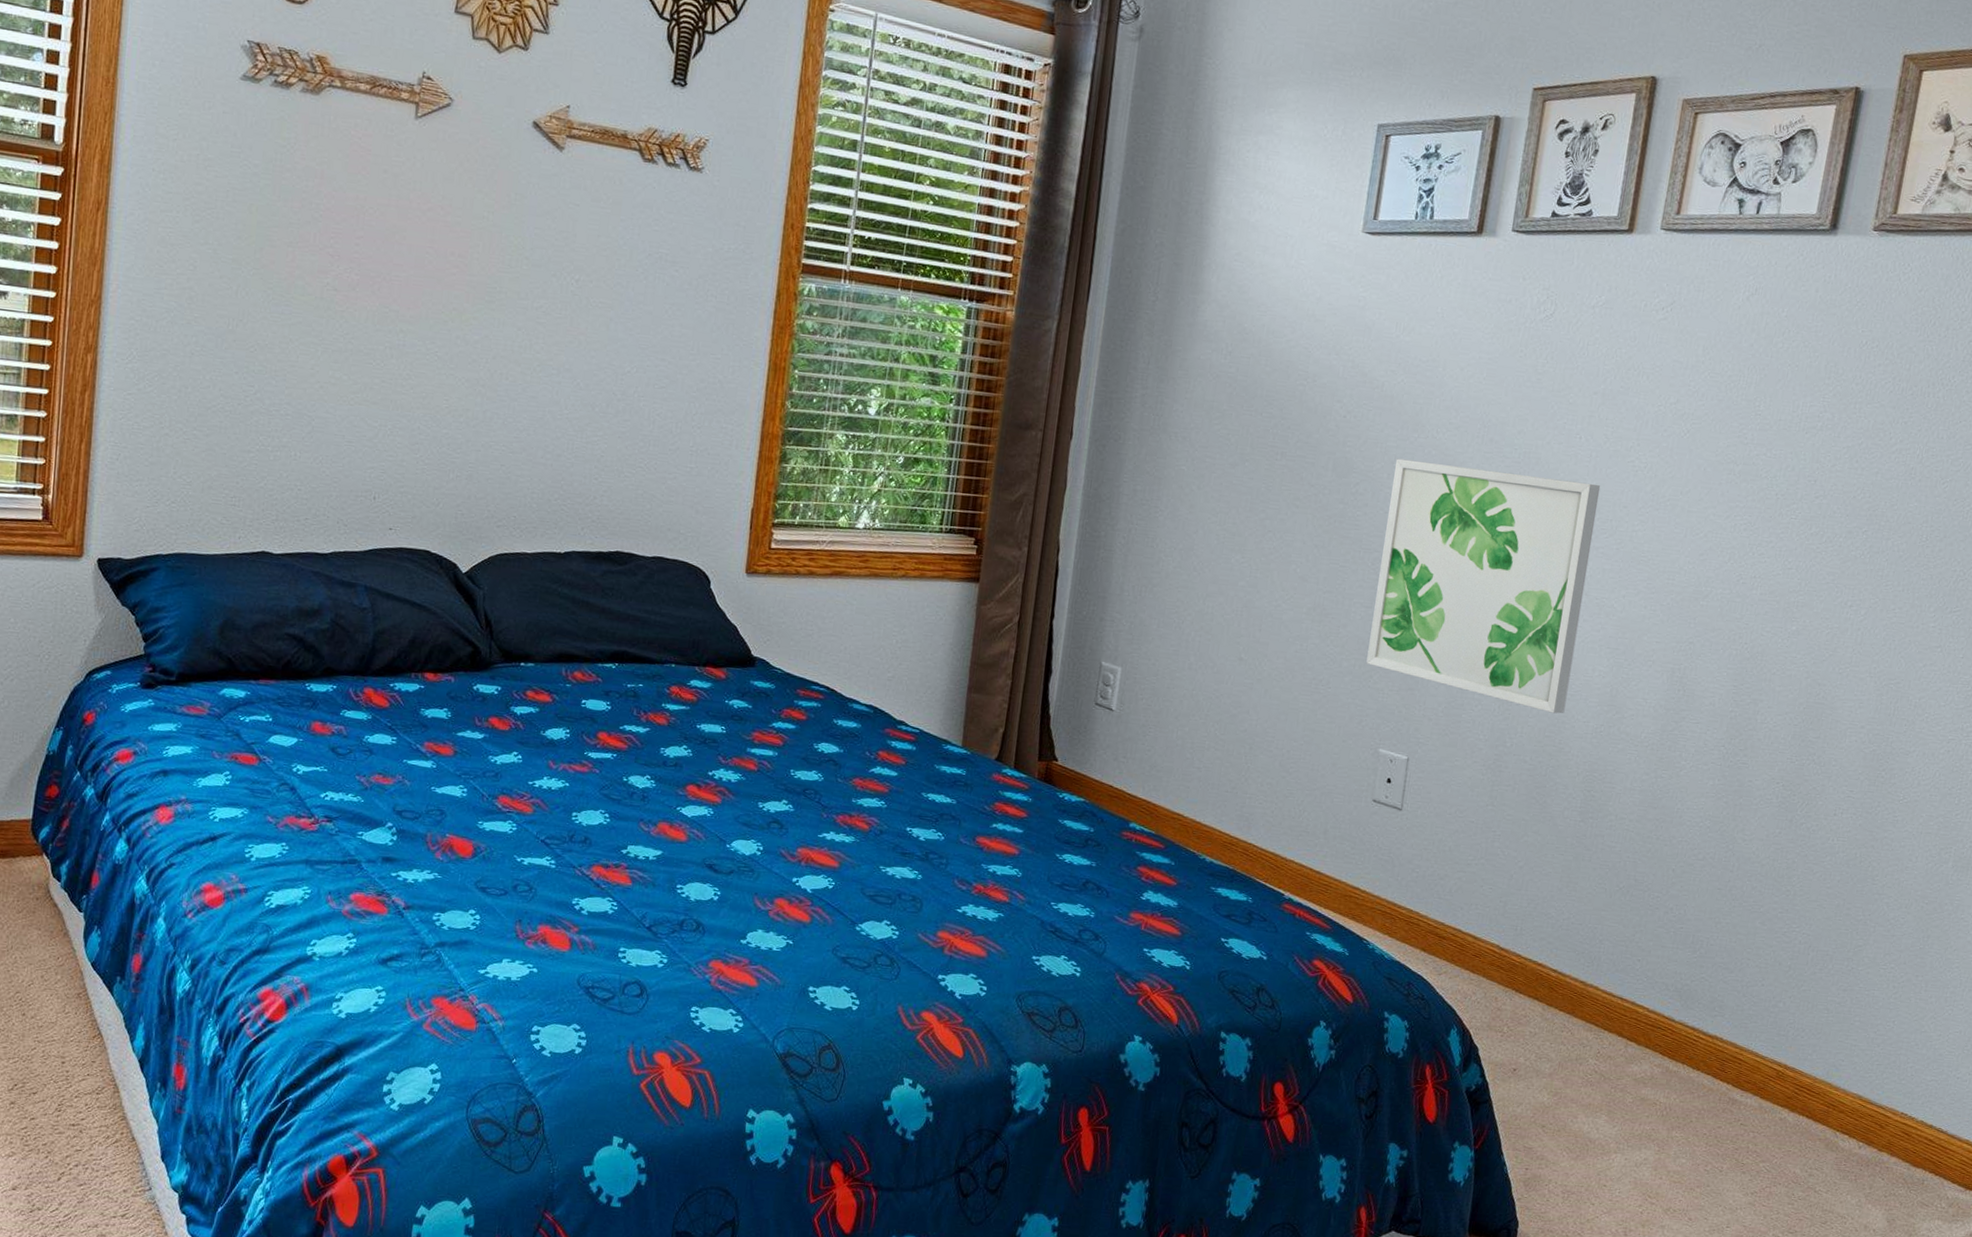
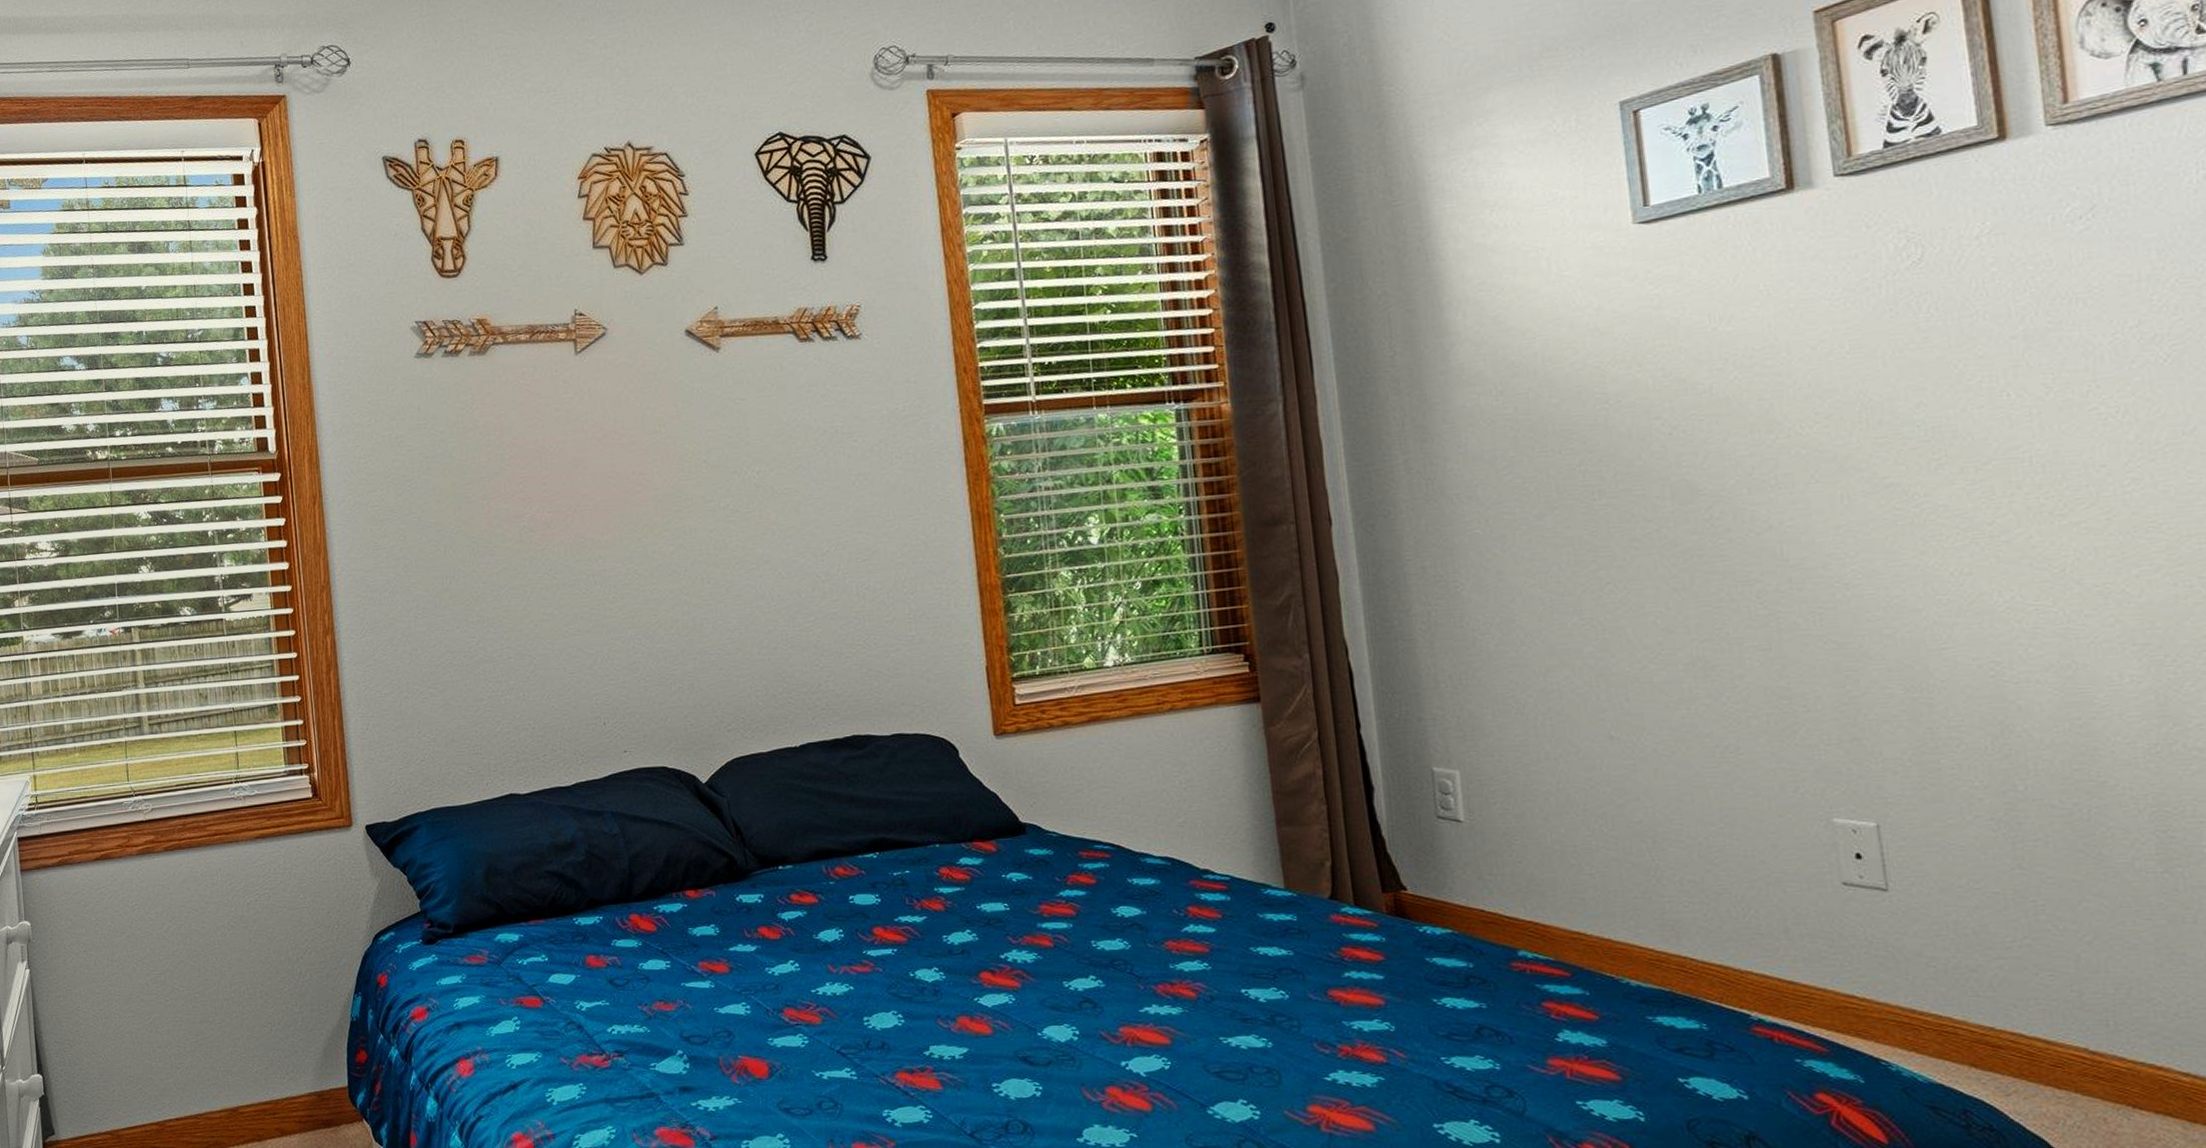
wall art: present [1366,458,1601,714] -> none [1753,445,2093,740]

